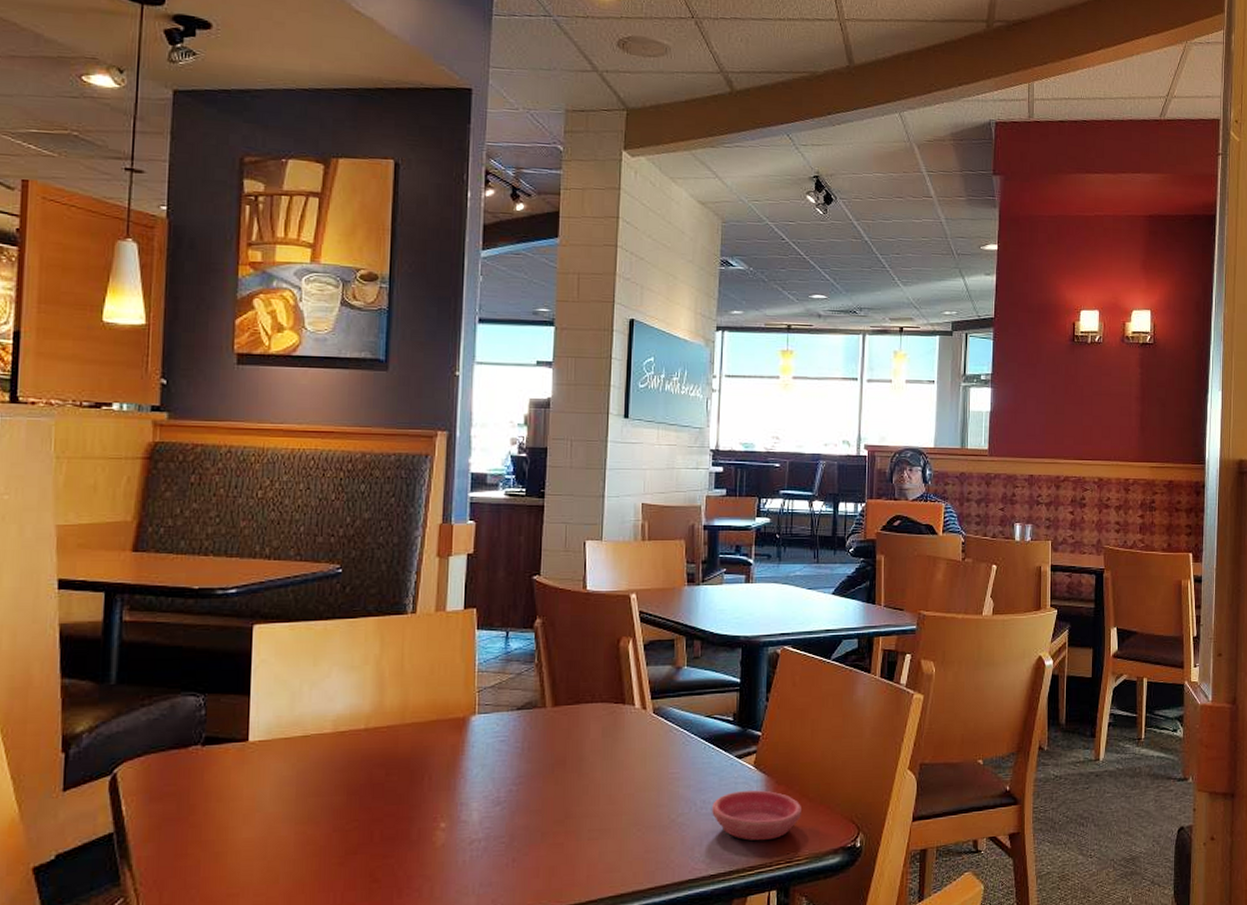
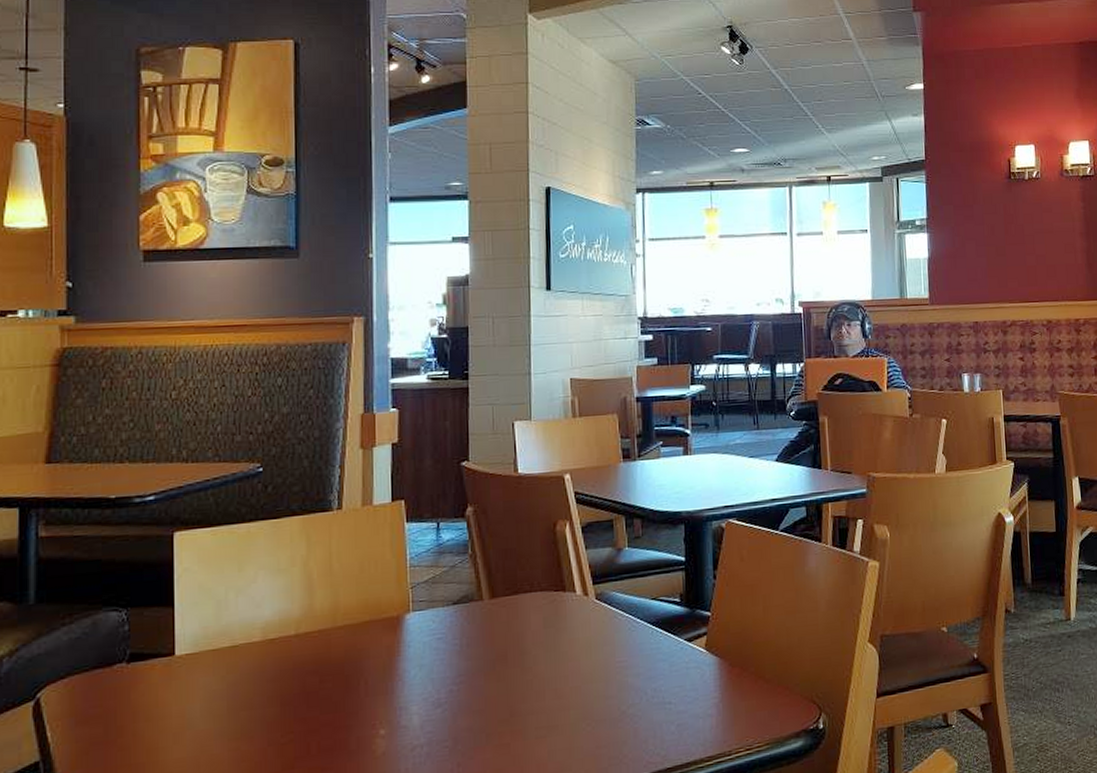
saucer: present [712,790,801,841] -> none [664,674,759,729]

